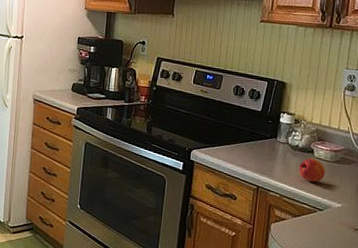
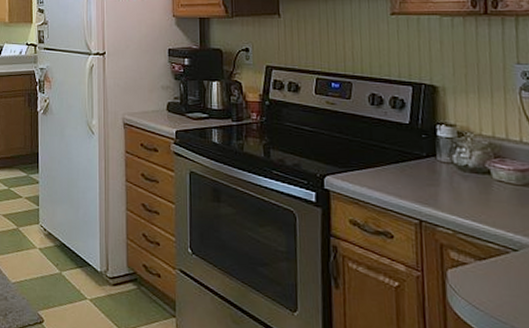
fruit: present [299,158,326,183] -> none [474,181,514,214]

